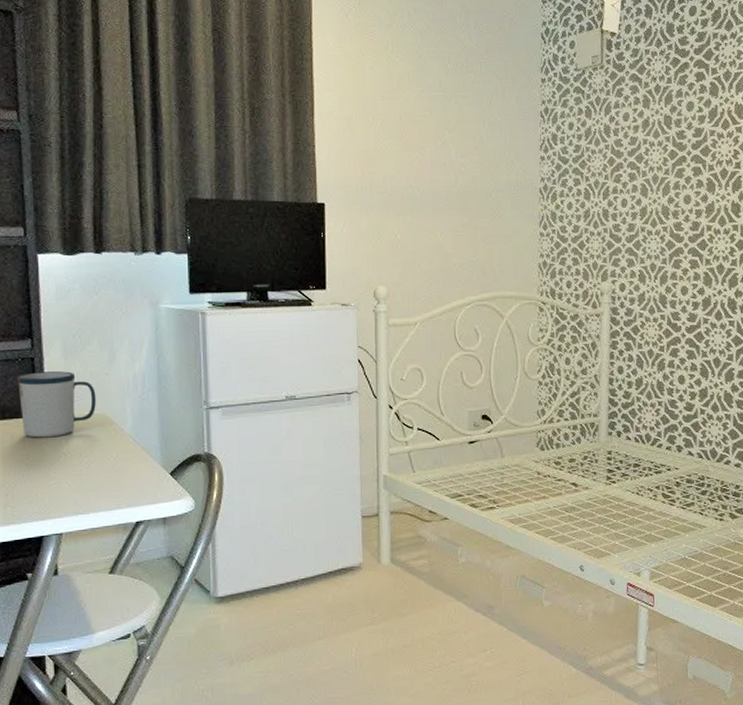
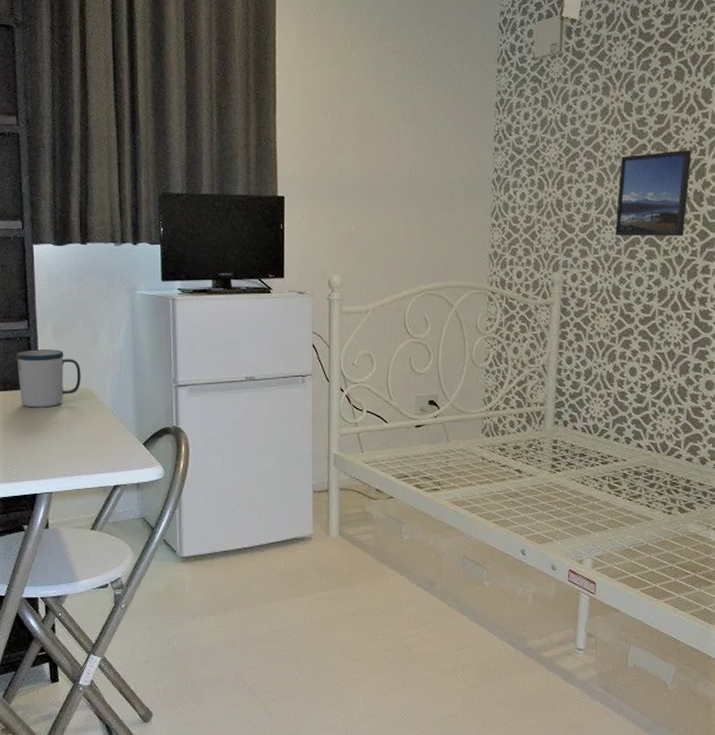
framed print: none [660,163,728,247] -> present [615,150,692,237]

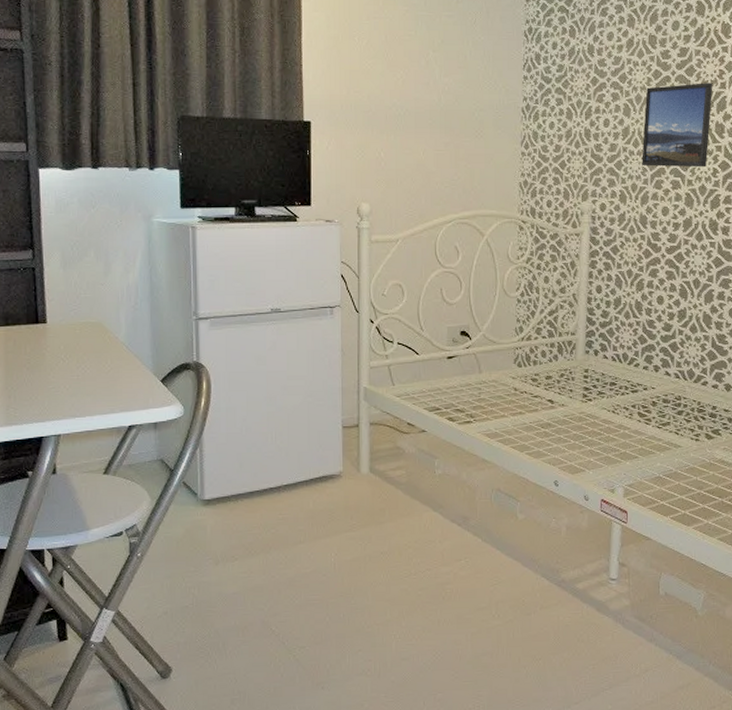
mug: present [15,349,81,408] -> none [19,281,92,344]

